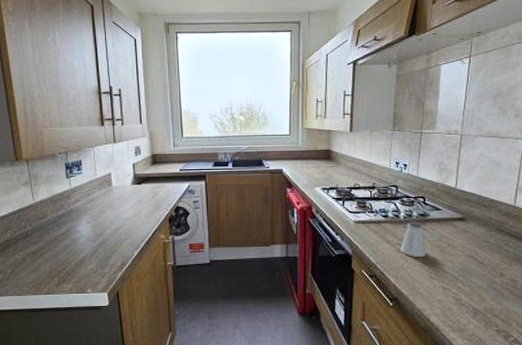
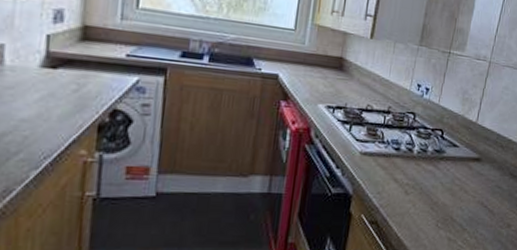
saltshaker: present [400,221,426,257] -> none [409,157,438,201]

